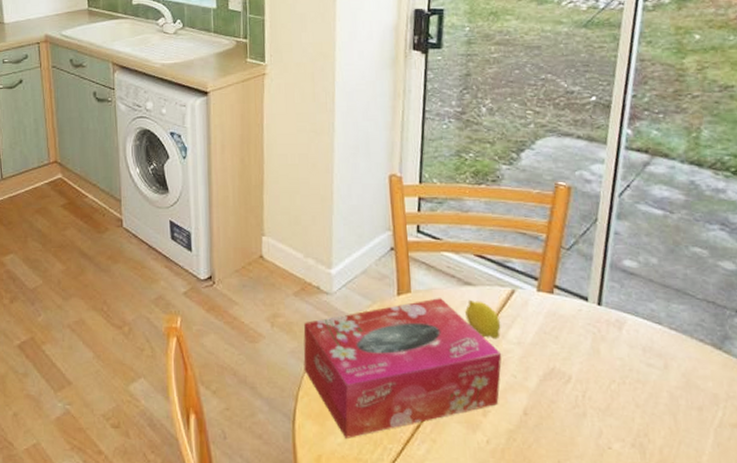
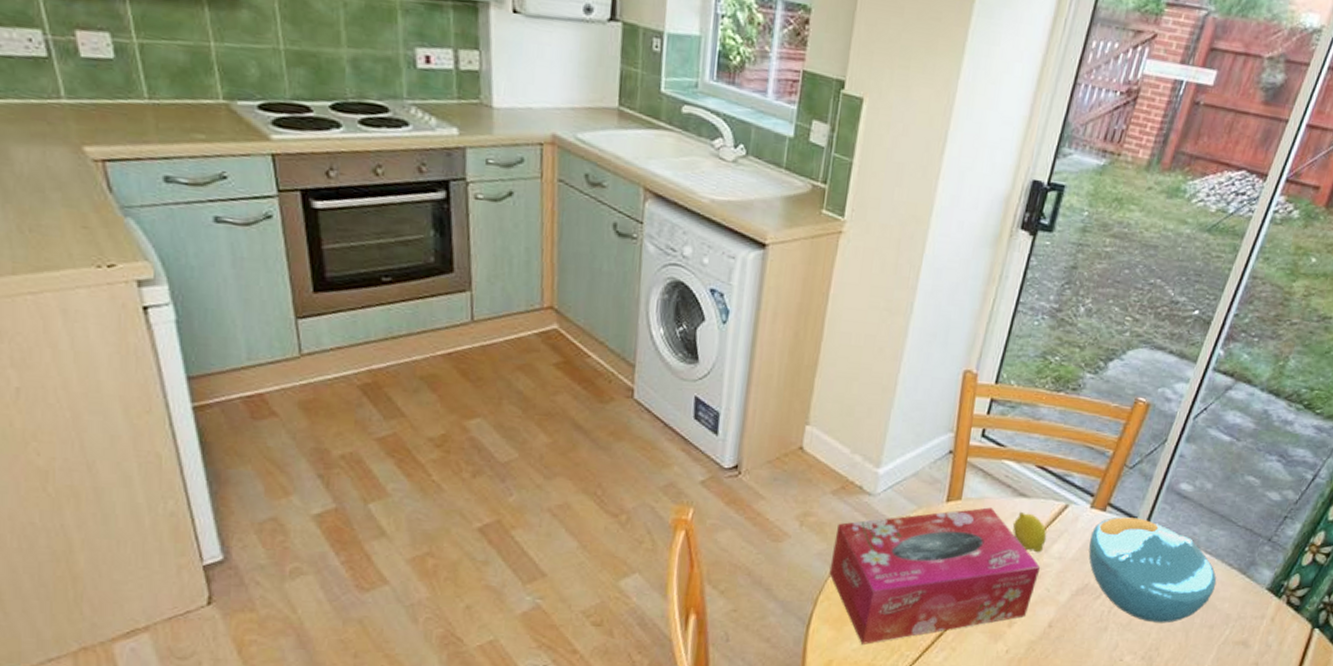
bowl: none [544,298,692,407] -> present [1088,516,1217,623]

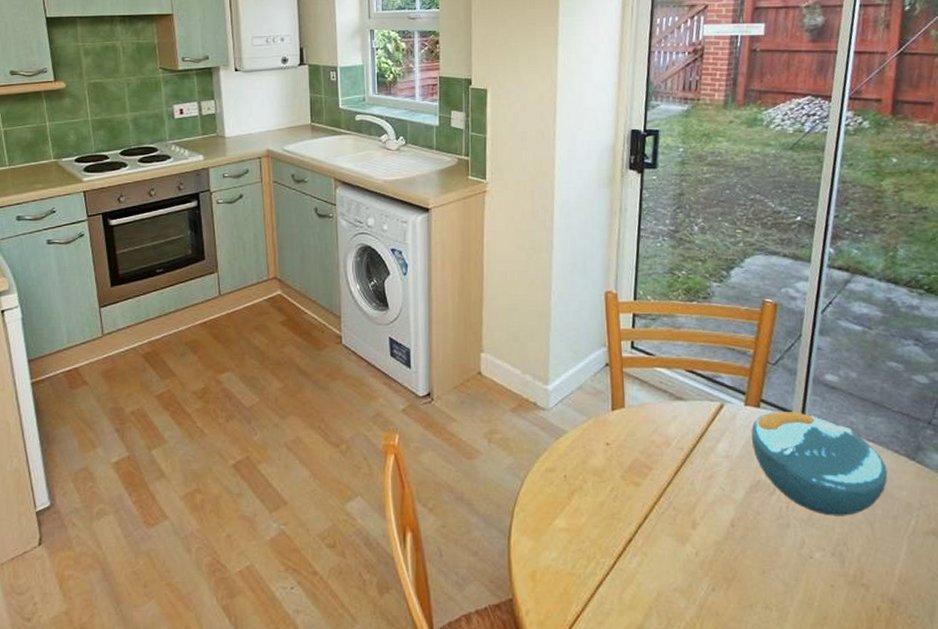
tissue box: present [829,507,1041,644] -> none [519,413,711,553]
fruit: present [1013,511,1047,553] -> none [677,414,710,453]

